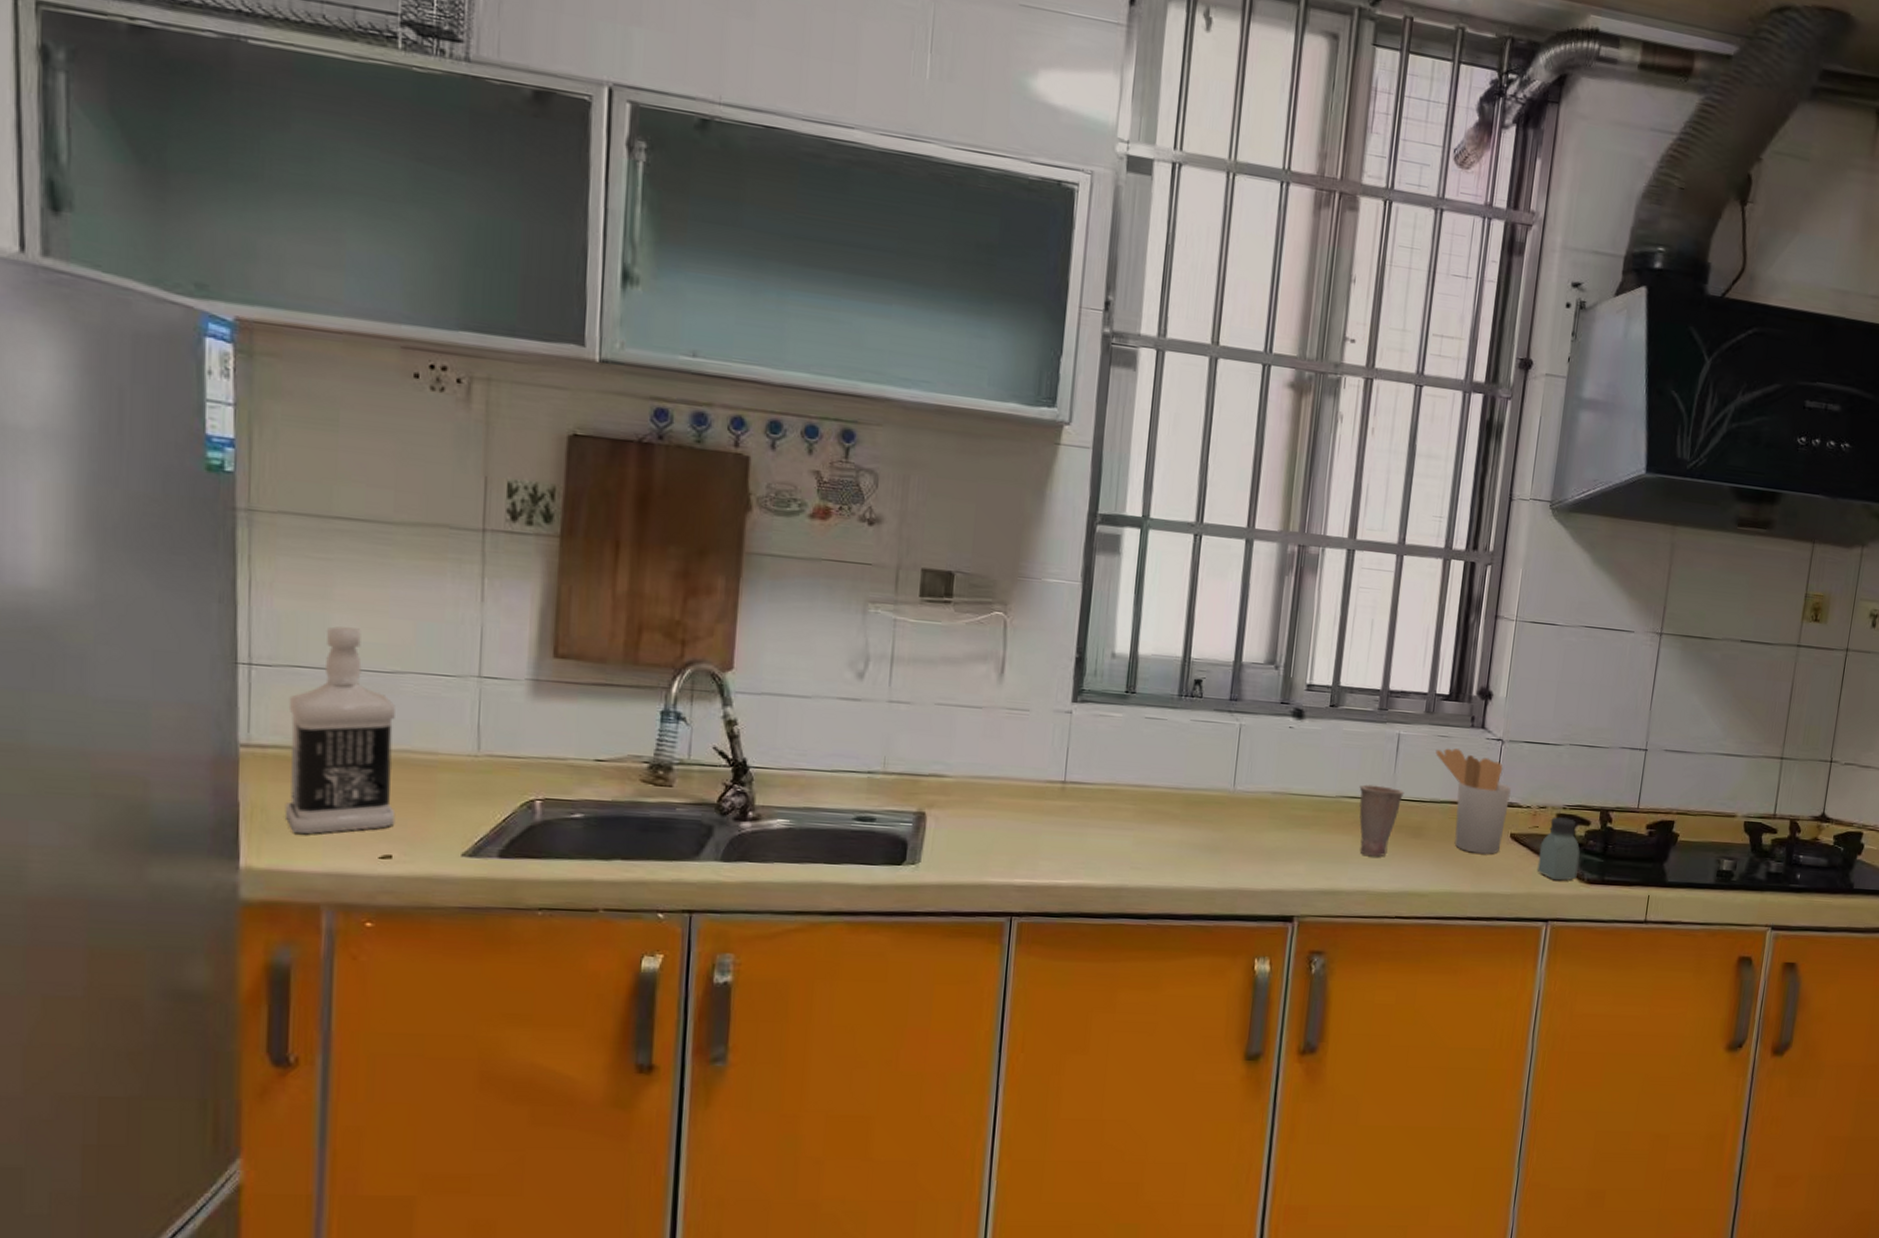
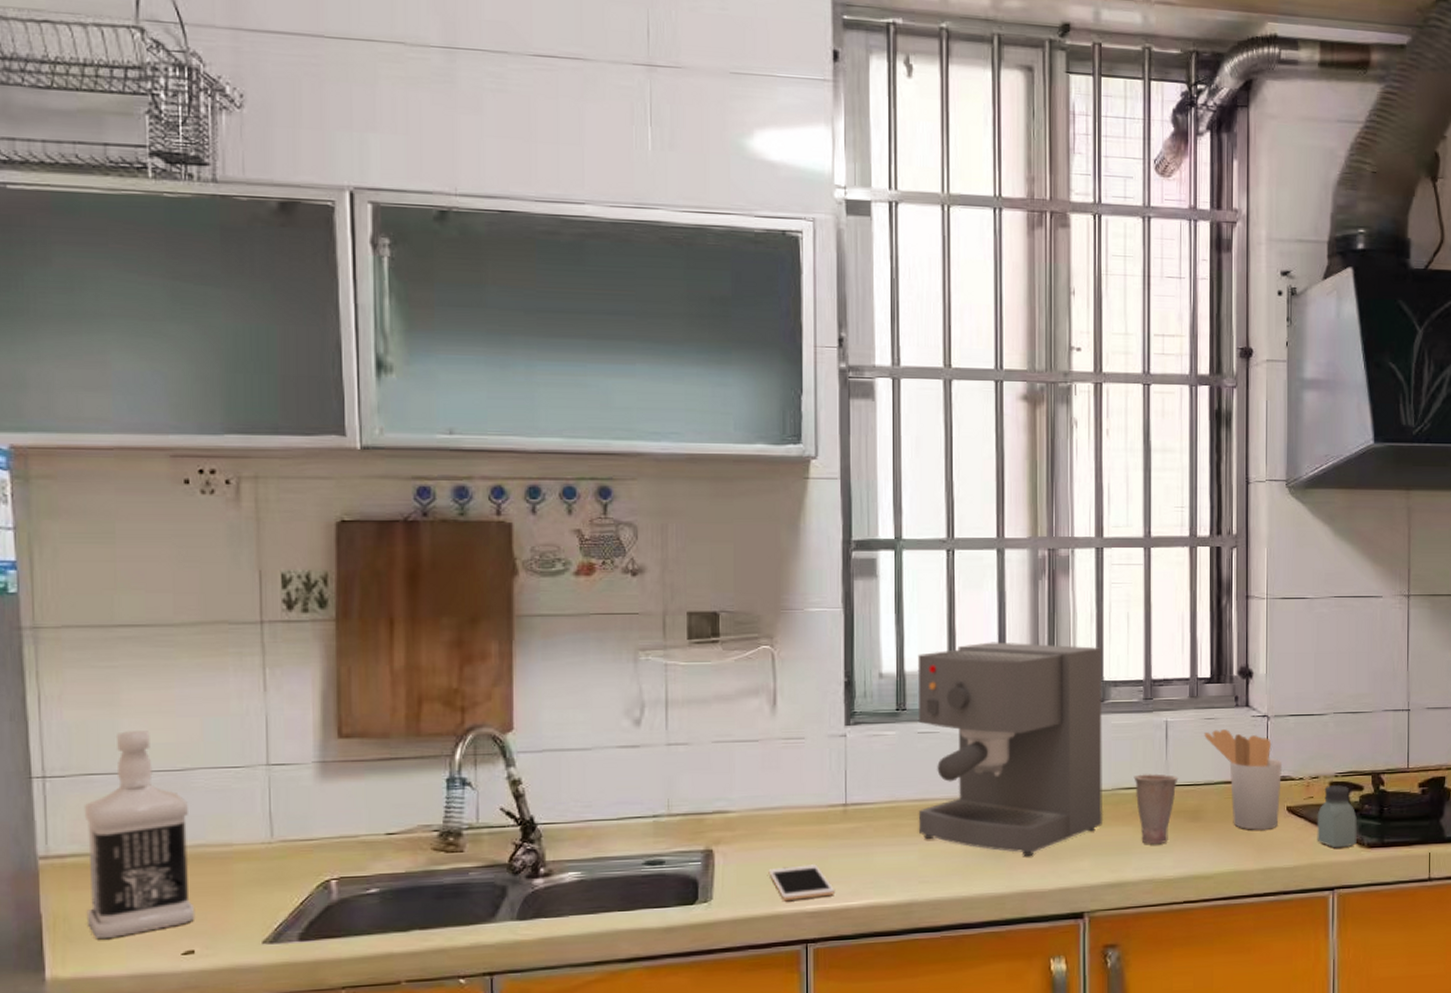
cell phone: none [979,837,1046,872] -> present [768,864,836,901]
coffee maker: none [1135,633,1341,854] -> present [917,642,1102,856]

